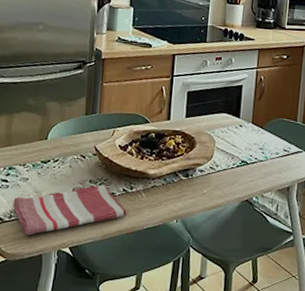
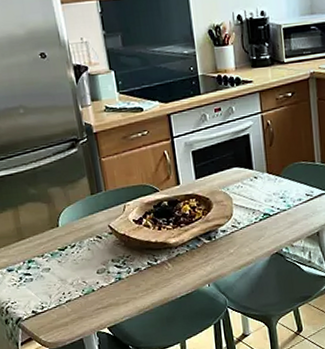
dish towel: present [12,184,127,236] -> none [41,262,157,323]

